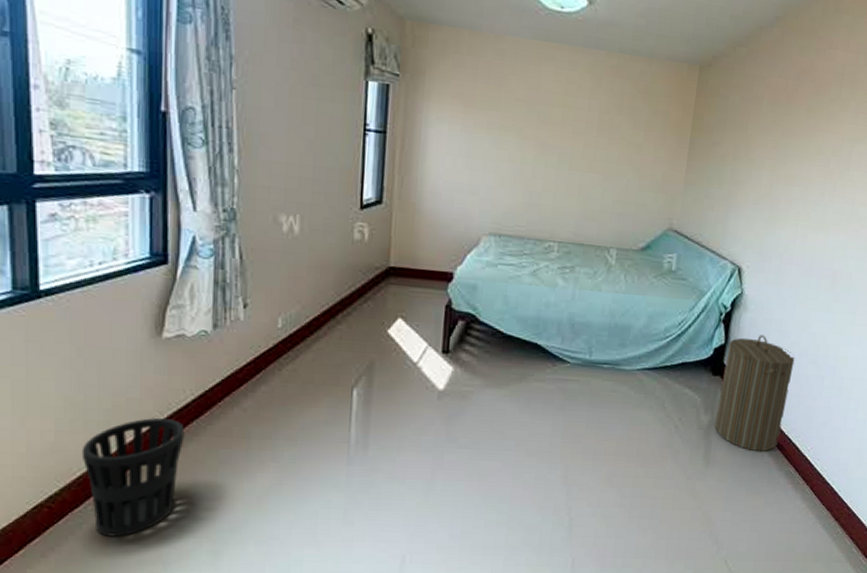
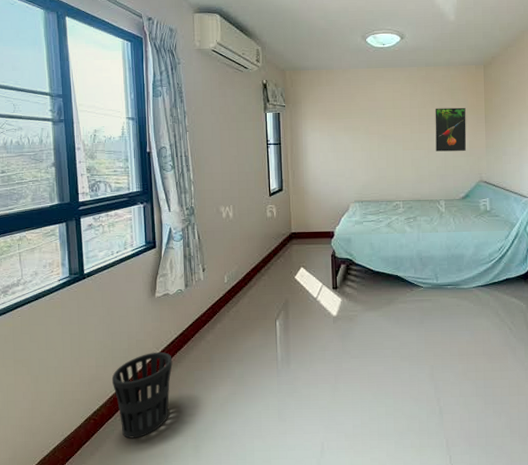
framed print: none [615,117,666,184] -> present [435,107,467,152]

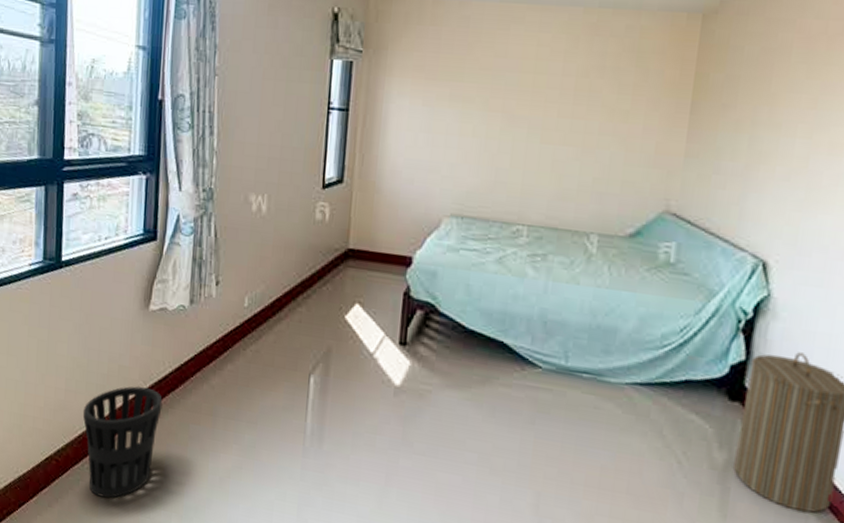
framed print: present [435,107,467,152] -> none [595,80,659,158]

